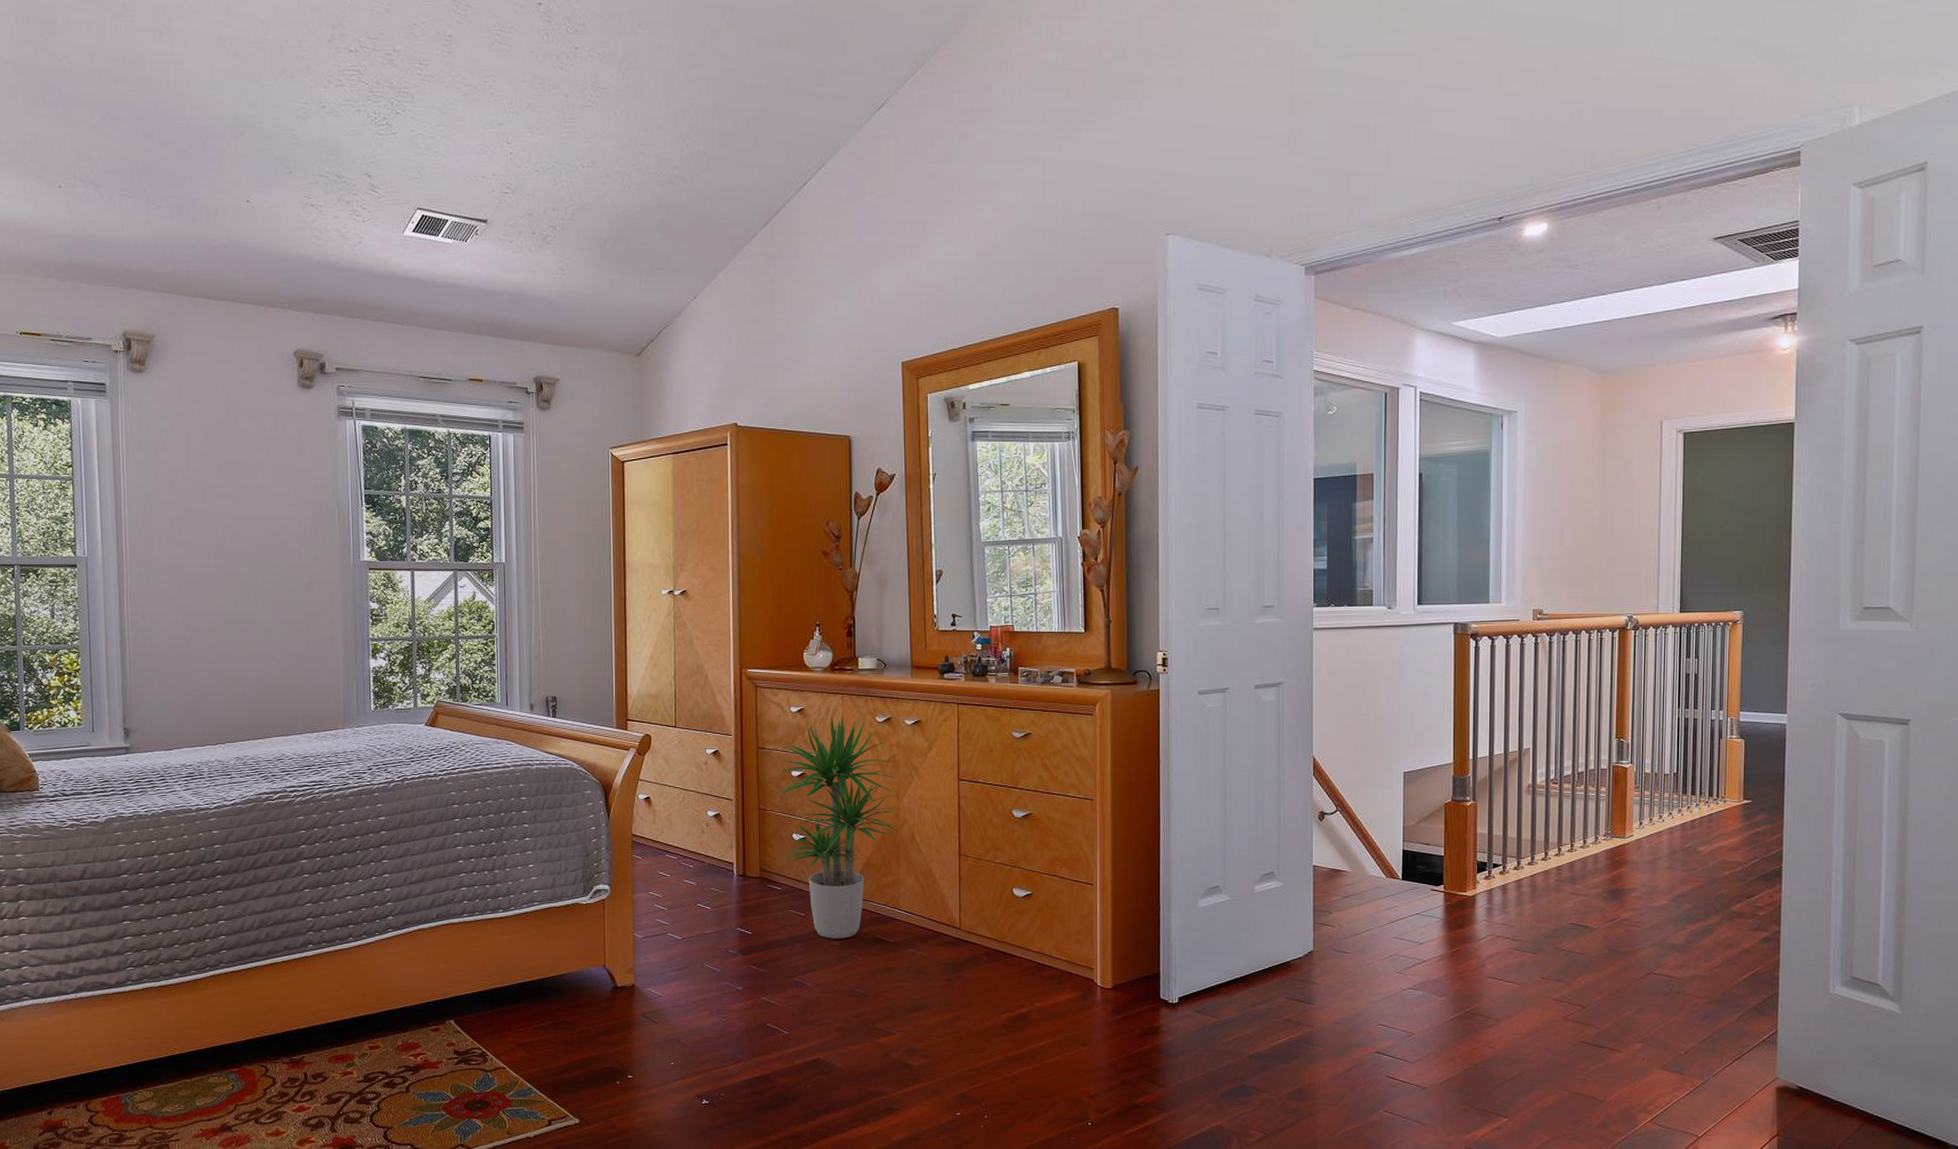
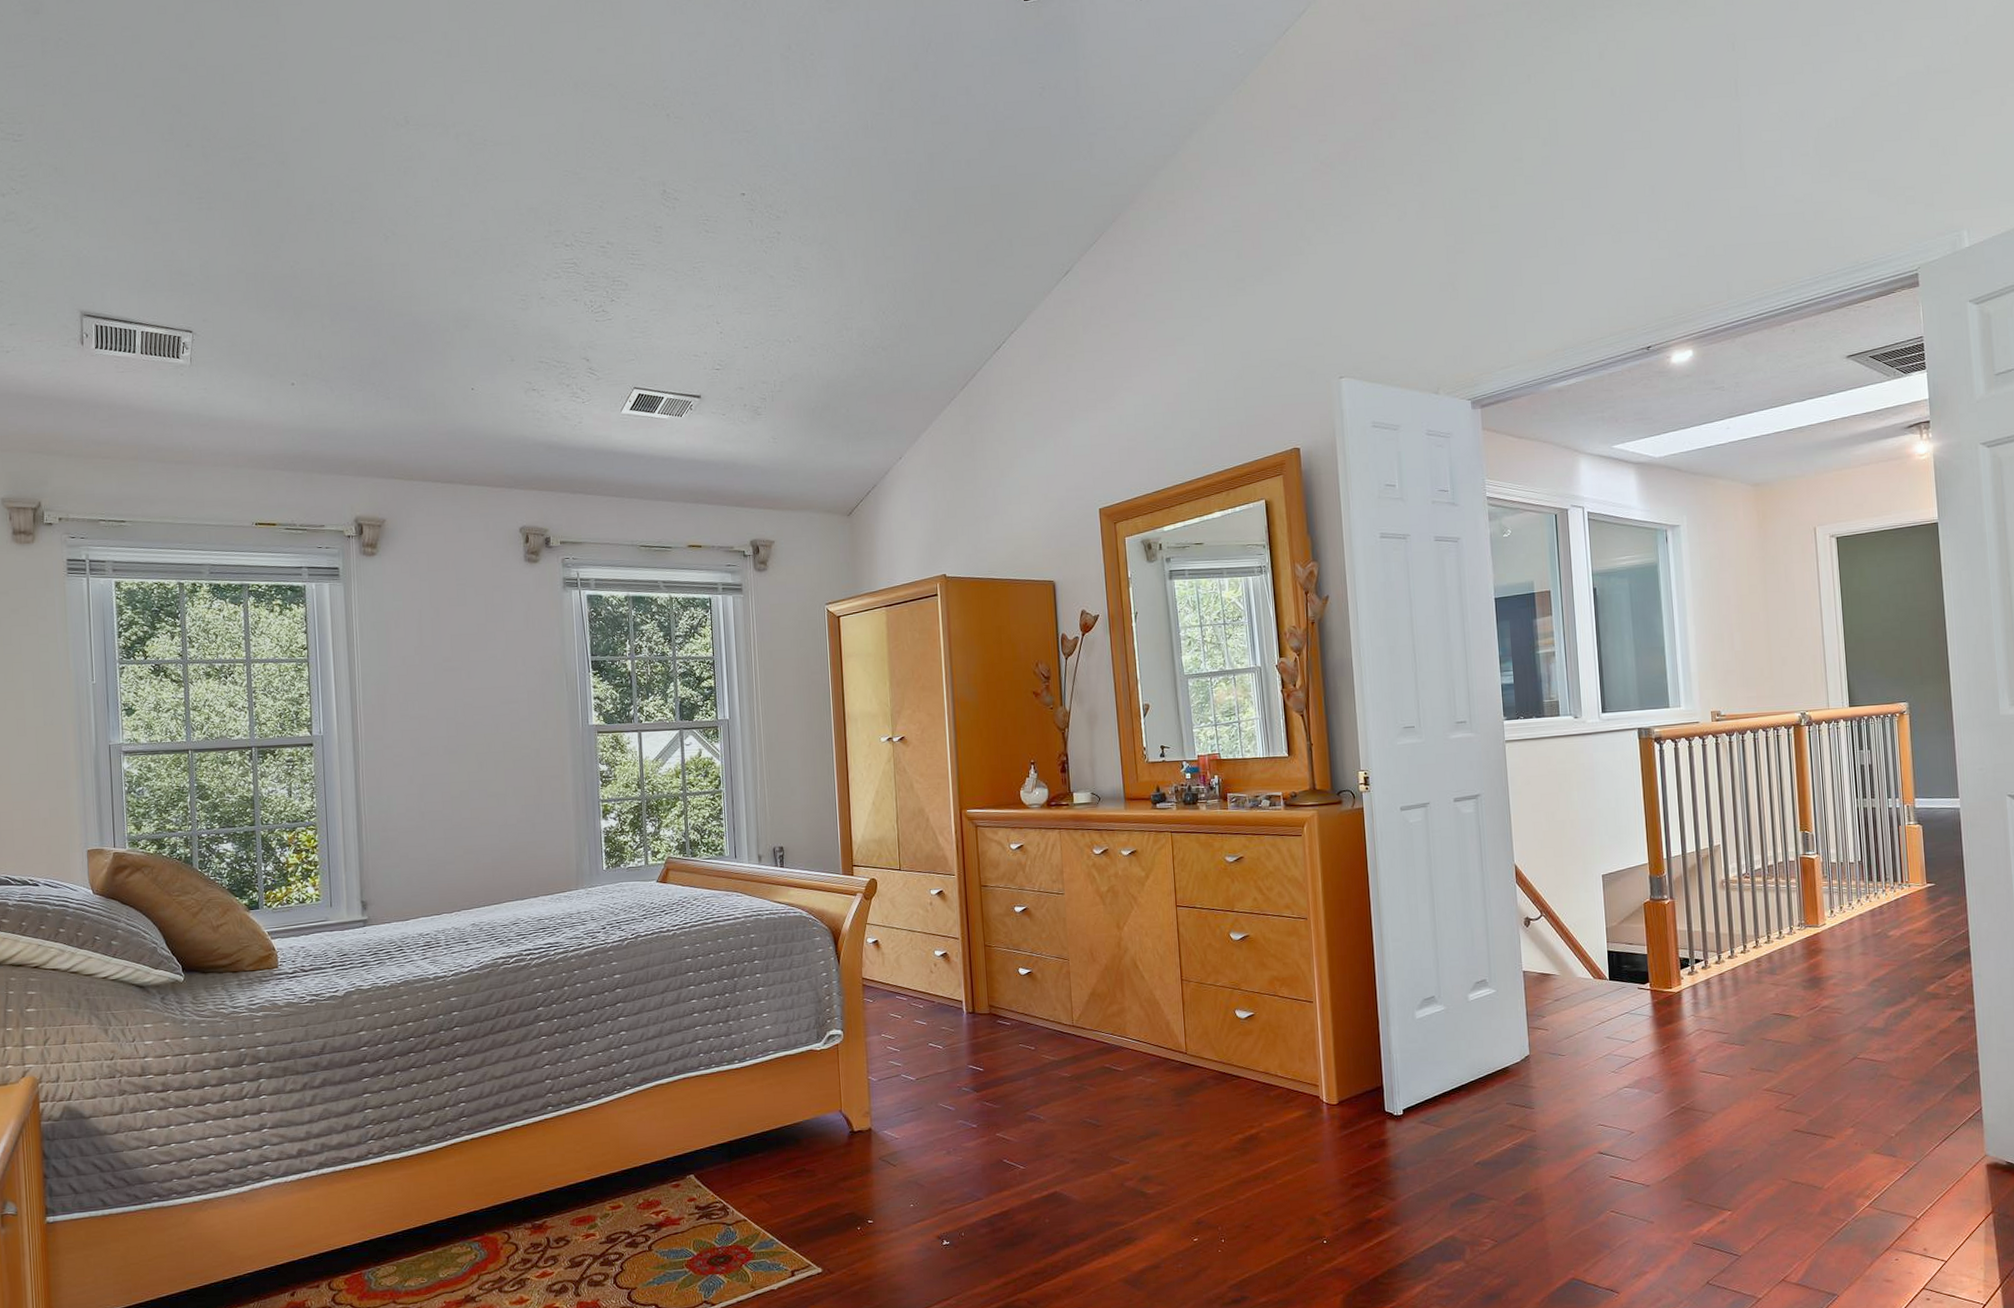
potted plant: present [771,715,900,939] -> none [996,849,1123,1071]

